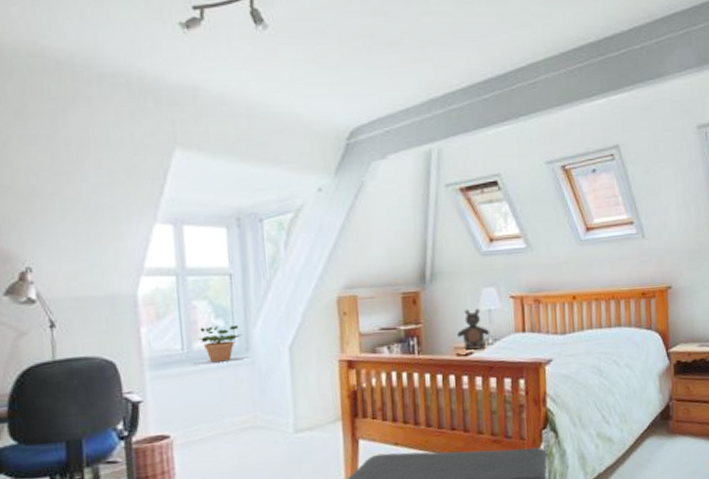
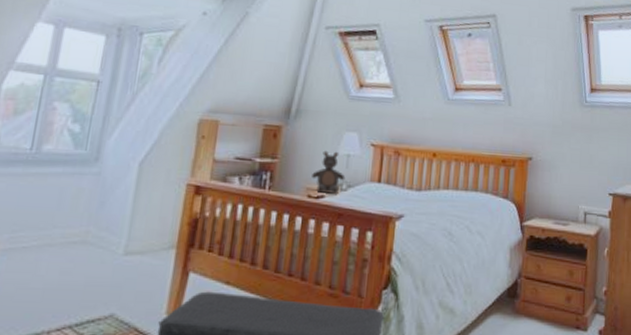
potted plant: present [197,325,243,363] -> none [49,130,96,169]

